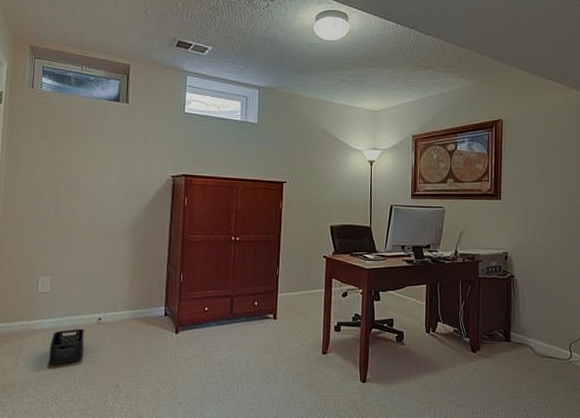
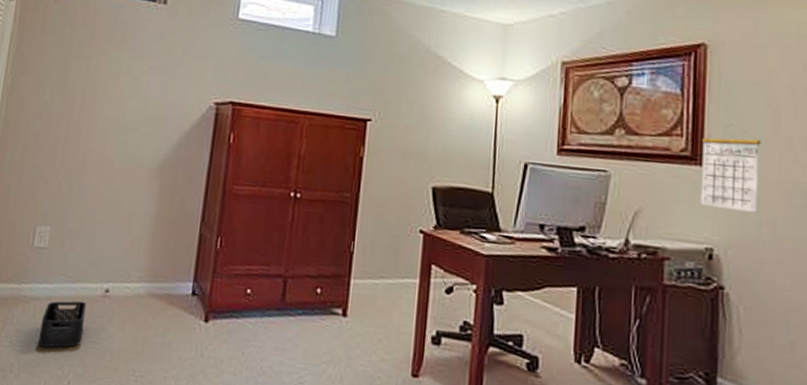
calendar: none [500,171,535,227] -> present [700,123,761,213]

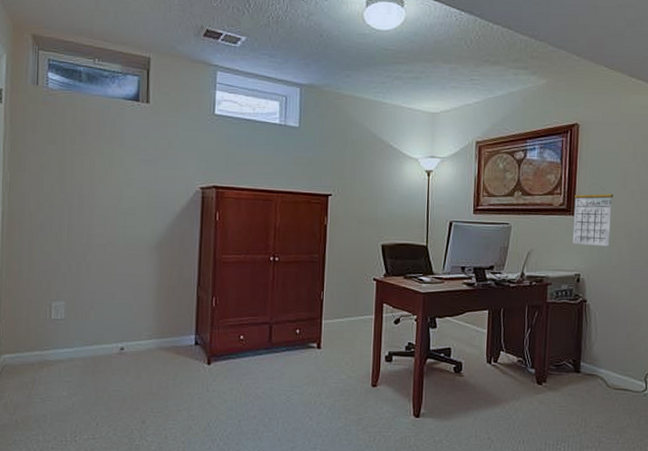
storage bin: present [38,301,86,348] -> none [66,359,105,400]

